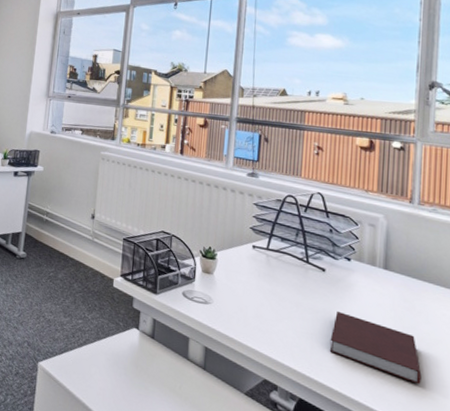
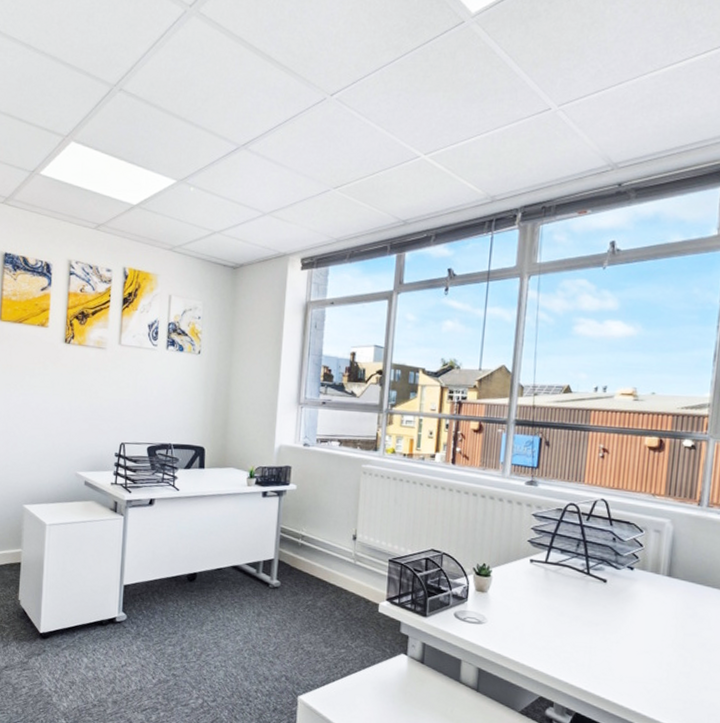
notebook: present [329,311,422,385] -> none [608,622,700,691]

